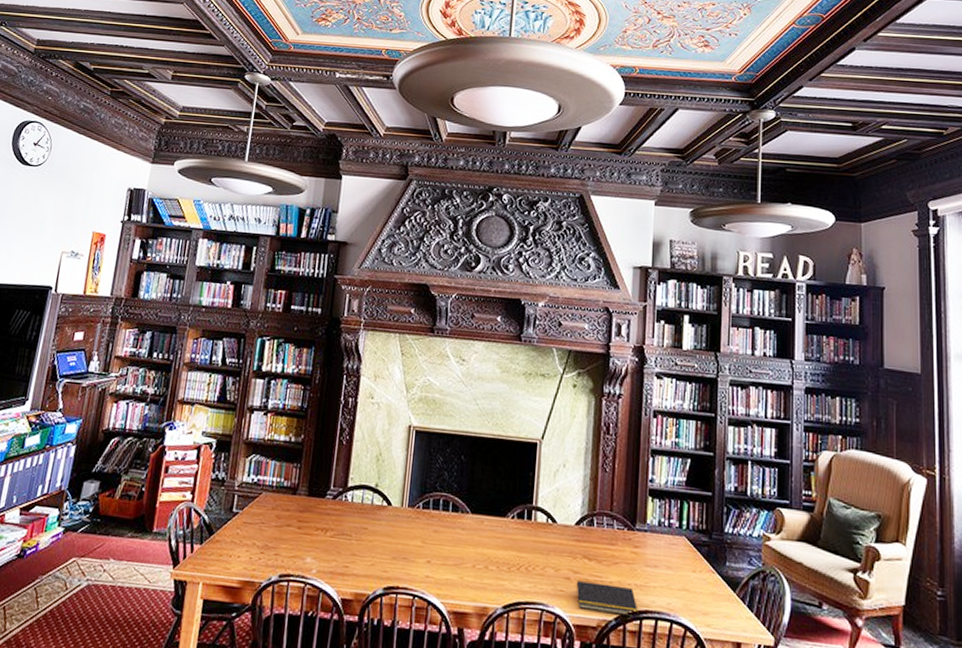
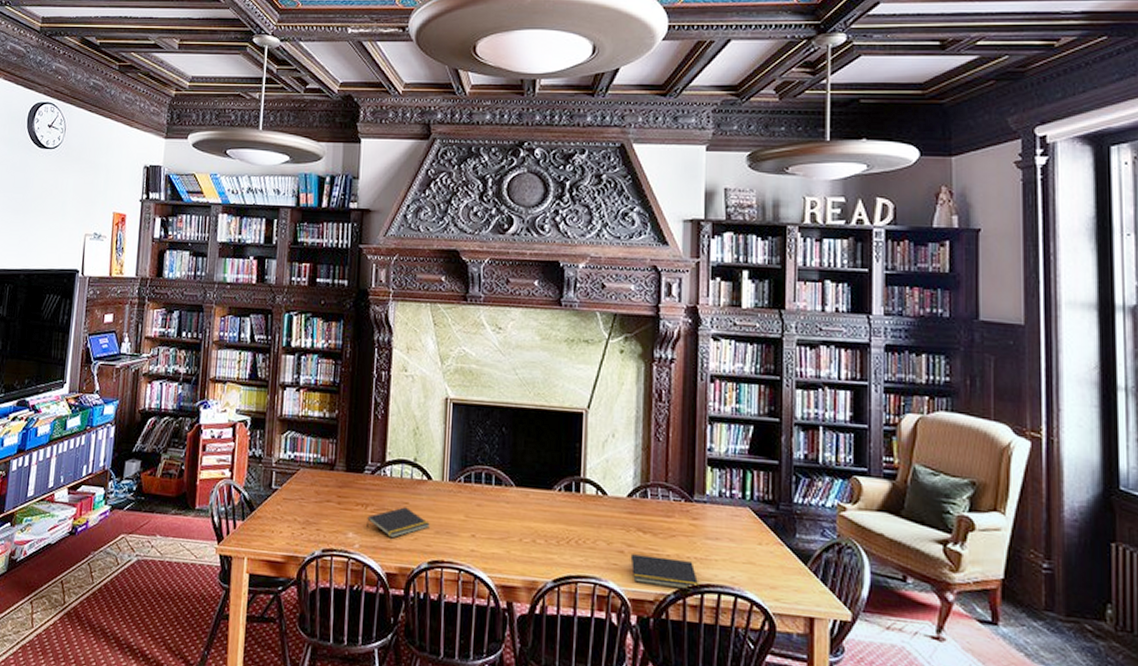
notepad: none [325,532,387,564] -> present [367,507,430,539]

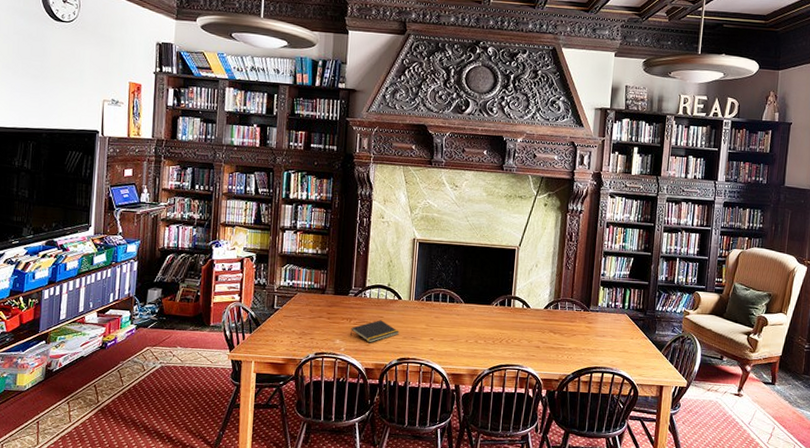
notepad: present [628,554,699,590] -> none [542,348,590,371]

